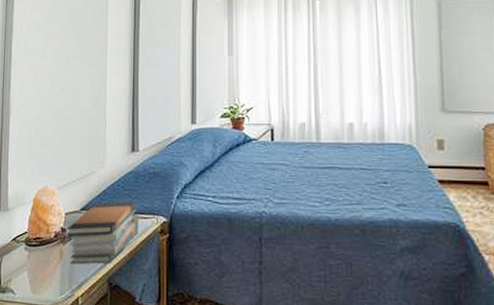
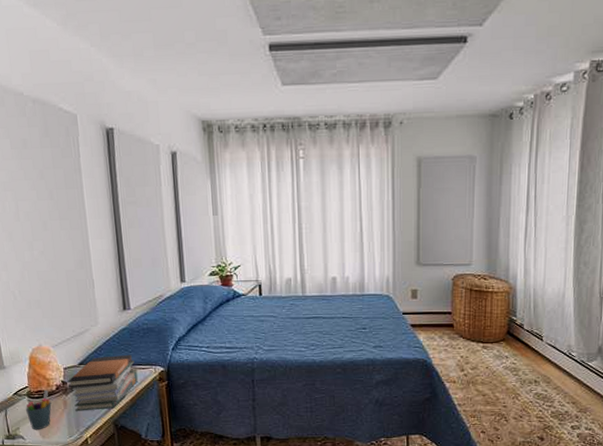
pen holder: none [21,238,48,284] -> present [26,390,52,430]

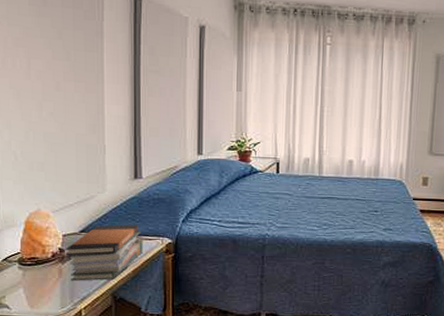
pen holder: present [26,390,52,430] -> none [15,258,45,300]

